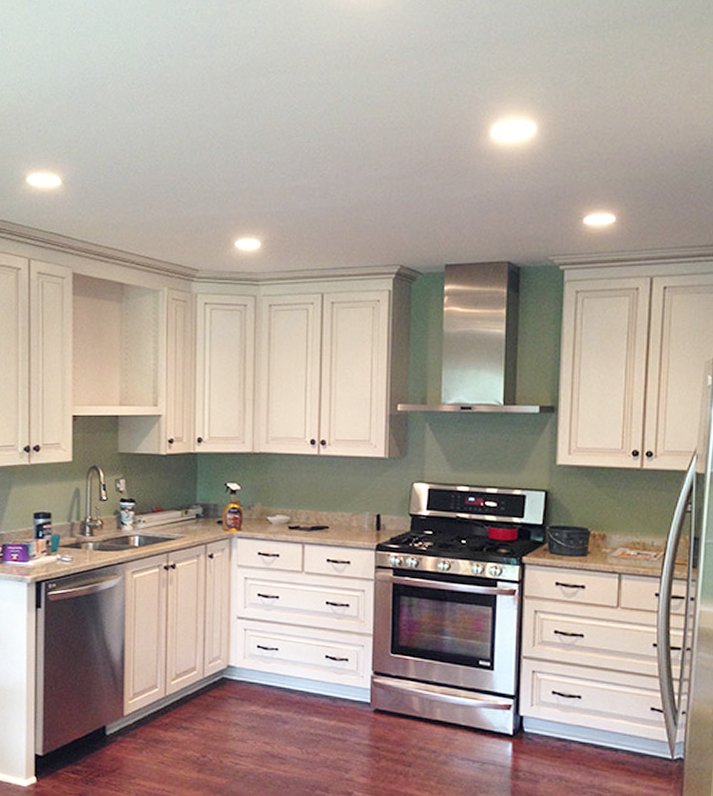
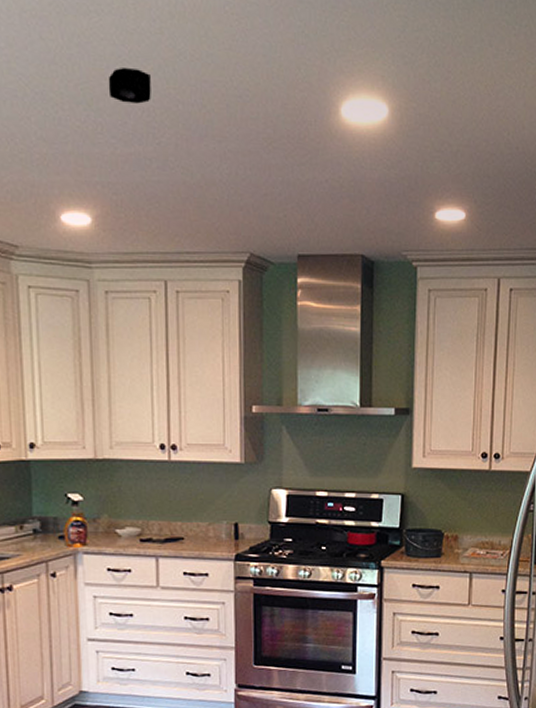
smoke detector: none [281,114,317,144] -> present [108,67,151,104]

